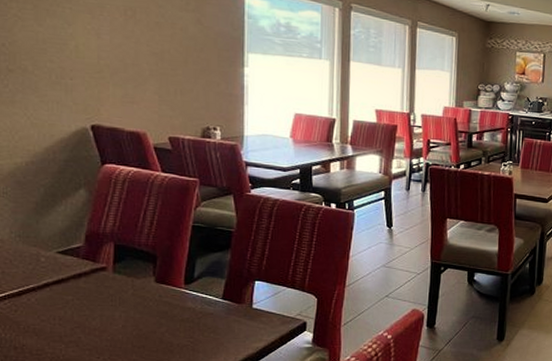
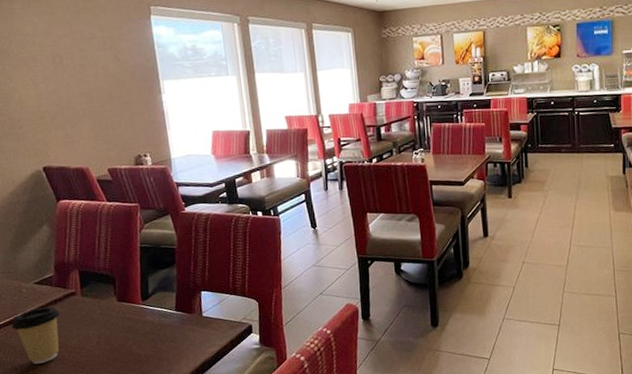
coffee cup: none [19,281,83,344] -> present [11,307,60,364]

